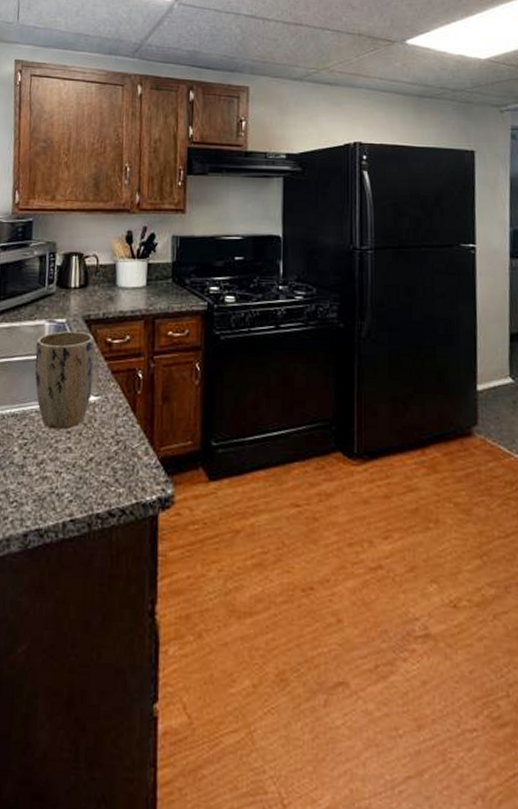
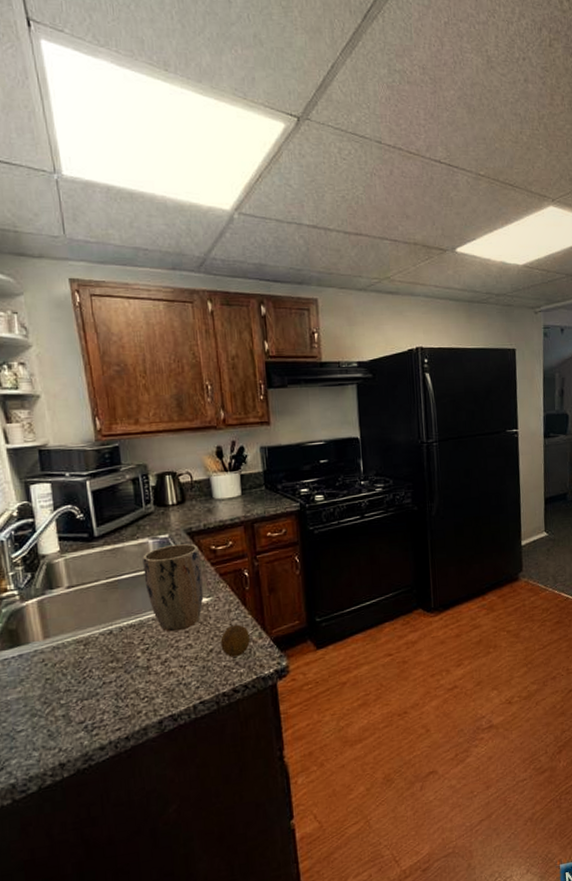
fruit: none [102,433,135,472] -> present [220,624,250,657]

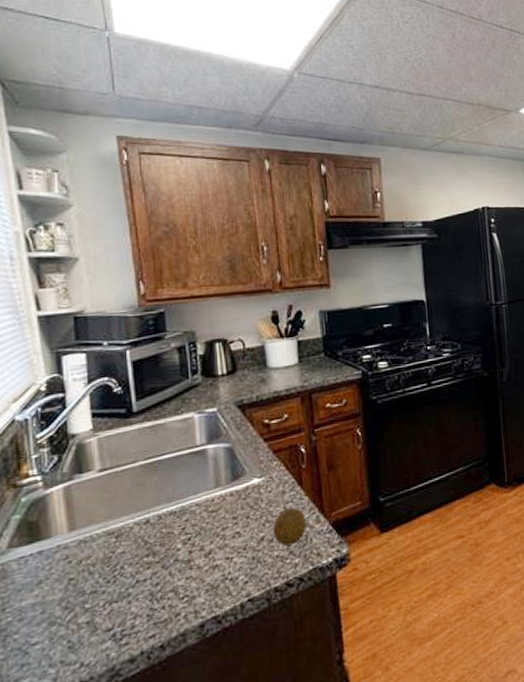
plant pot: present [143,543,204,632] -> none [187,417,255,519]

